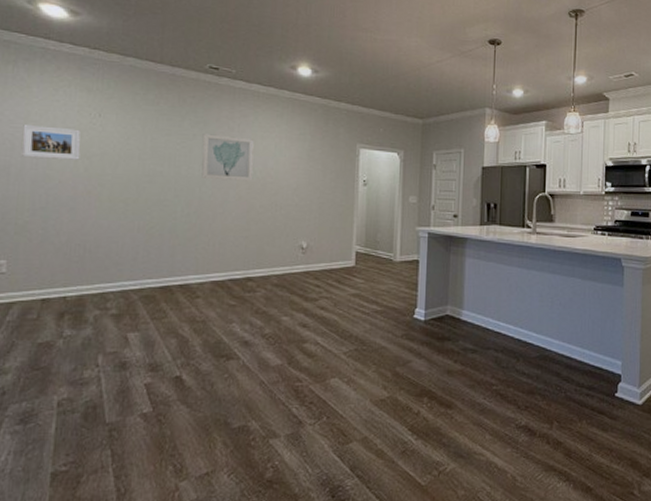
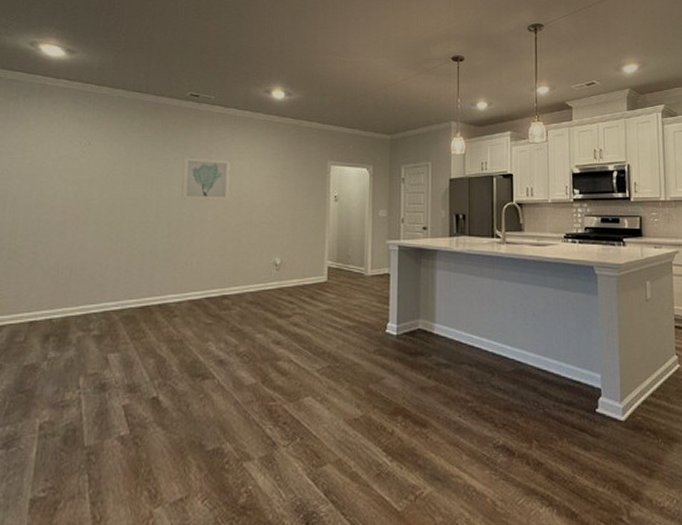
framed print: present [22,123,81,160] -> none [18,154,72,186]

